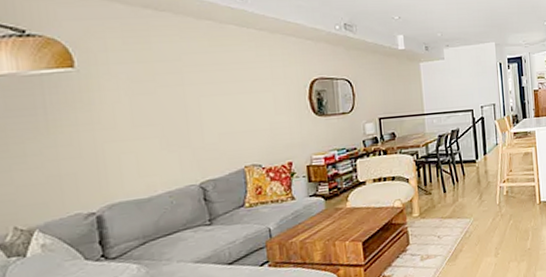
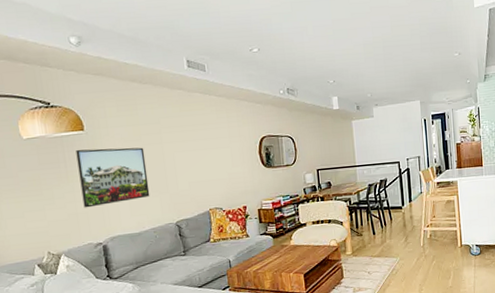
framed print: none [61,90,166,168] -> present [76,147,150,208]

